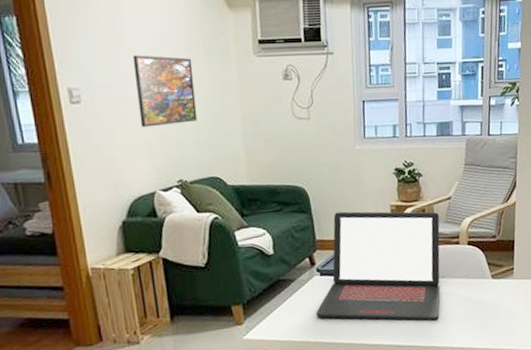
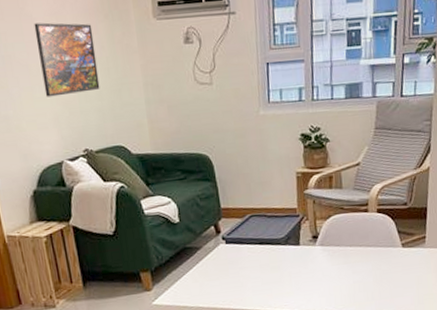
laptop: present [316,211,441,321] -> none [222,178,348,289]

